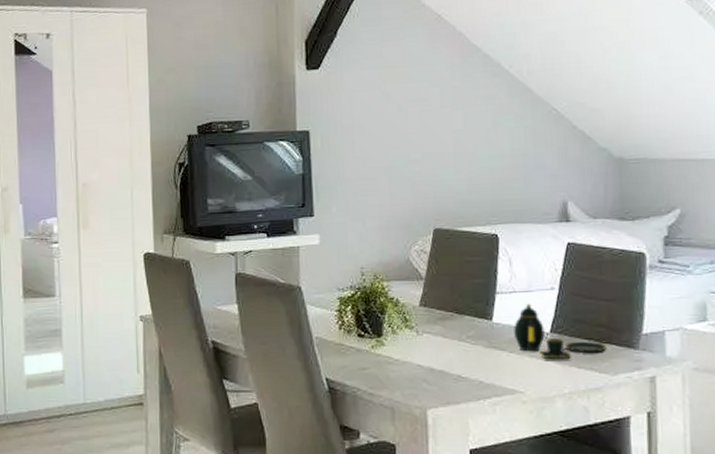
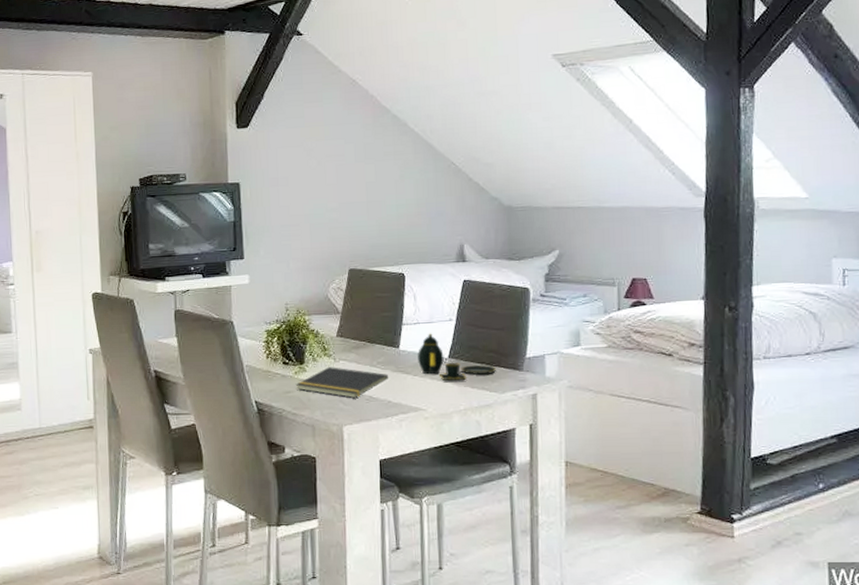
notepad: none [372,341,479,377] -> present [295,367,388,398]

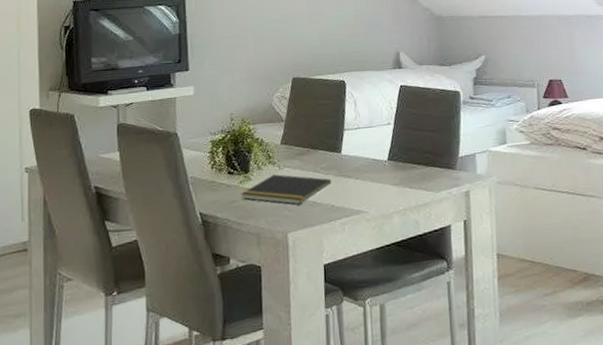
teapot: present [418,333,496,382] -> none [359,137,432,183]

